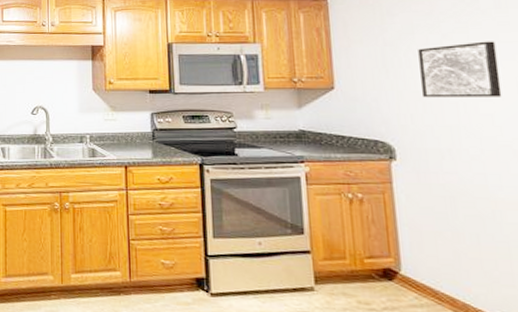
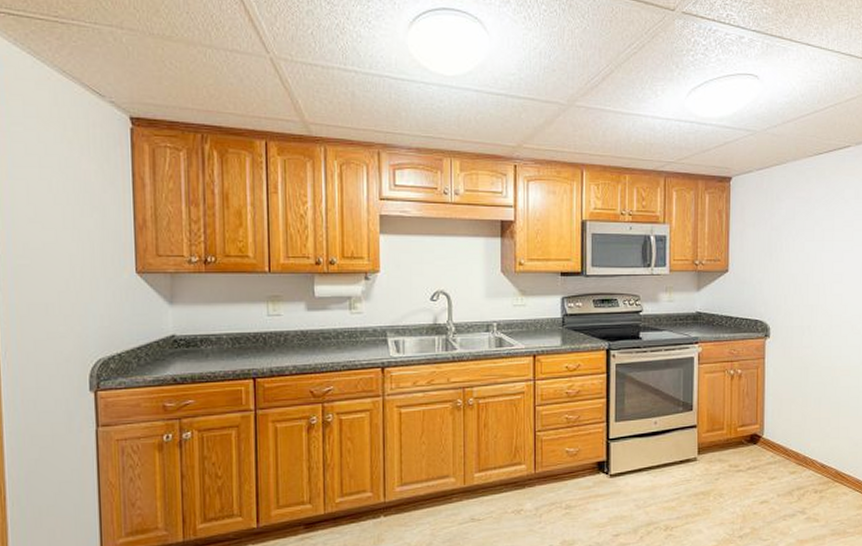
wall art: present [418,41,502,98] -> none [795,229,851,280]

